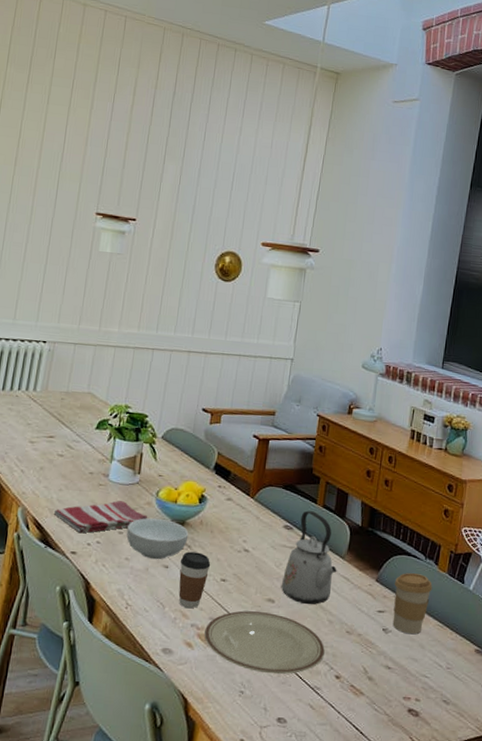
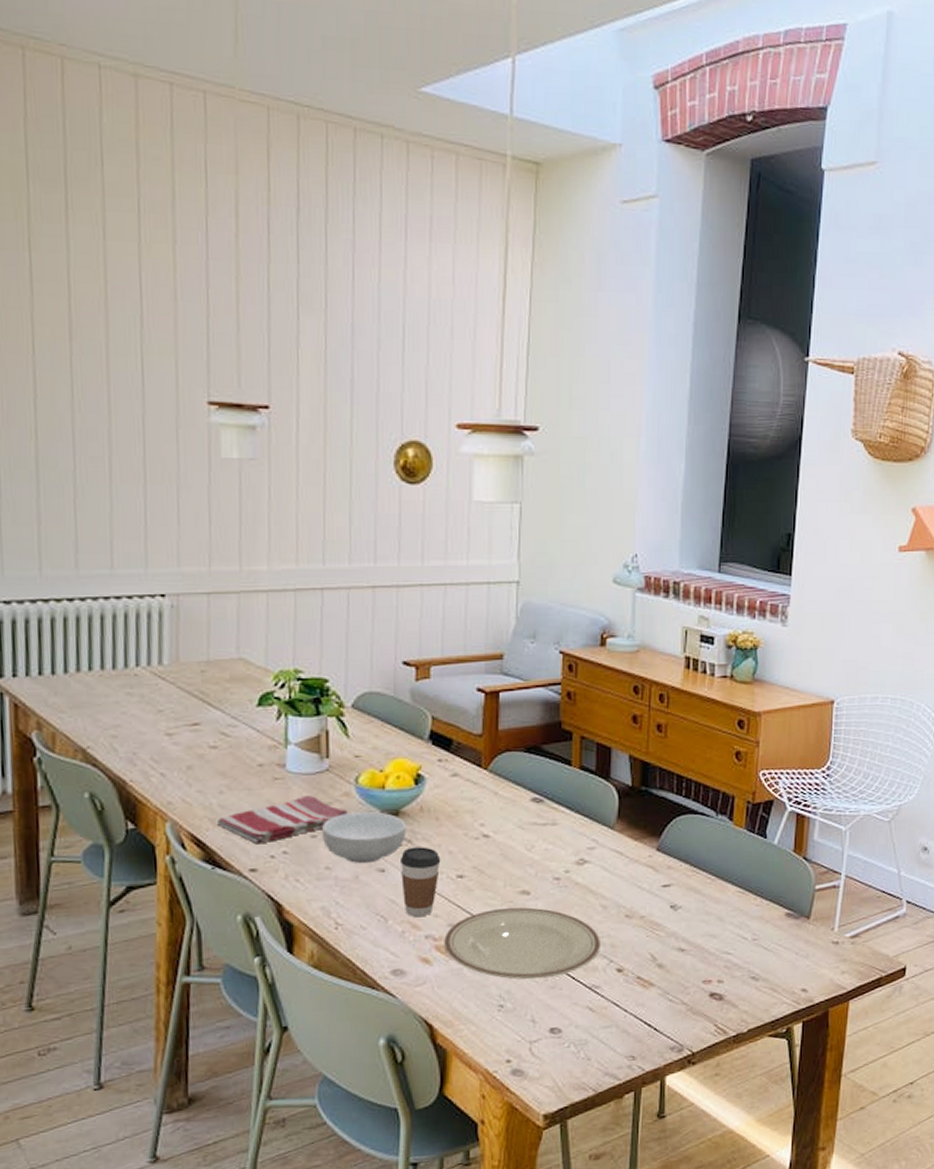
kettle: present [281,510,337,605] -> none [536,775,606,891]
coffee cup: present [392,573,432,635] -> none [681,834,728,908]

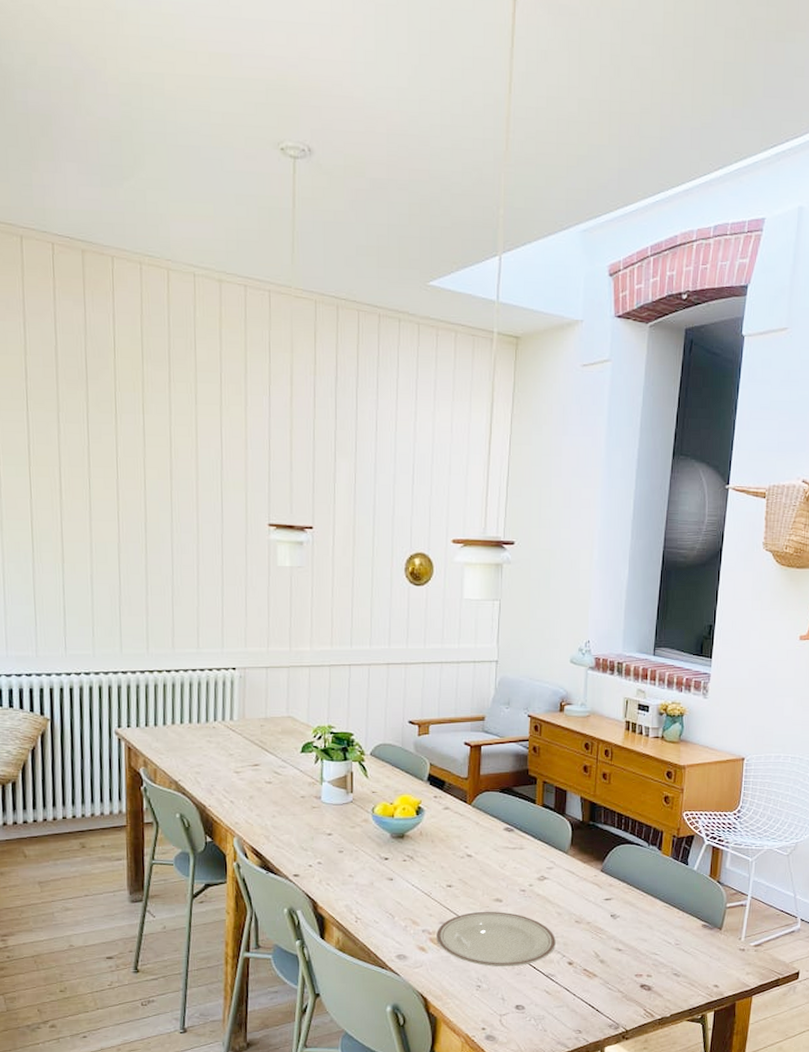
dish towel: present [216,796,349,845] -> none [270,821,367,856]
cereal bowl: present [322,811,407,864] -> none [347,834,410,874]
coffee cup: present [399,847,441,918] -> none [404,862,435,916]

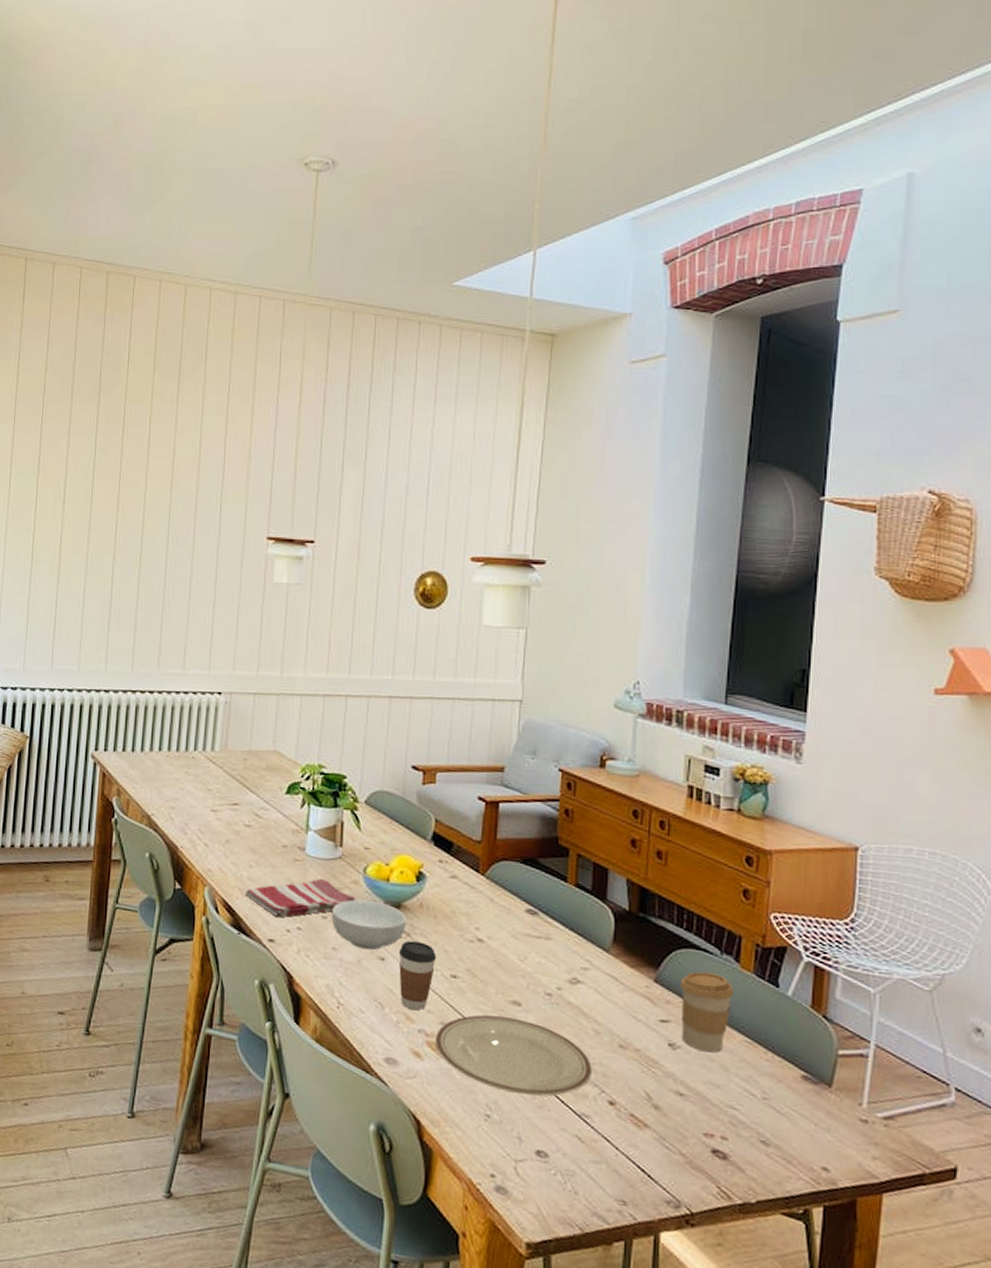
dish towel: none [270,821,367,856] -> present [245,879,356,918]
cereal bowl: none [347,834,410,874] -> present [332,899,407,951]
coffee cup: none [404,862,435,916] -> present [398,940,437,1011]
coffee cup: none [620,860,657,917] -> present [681,972,733,1053]

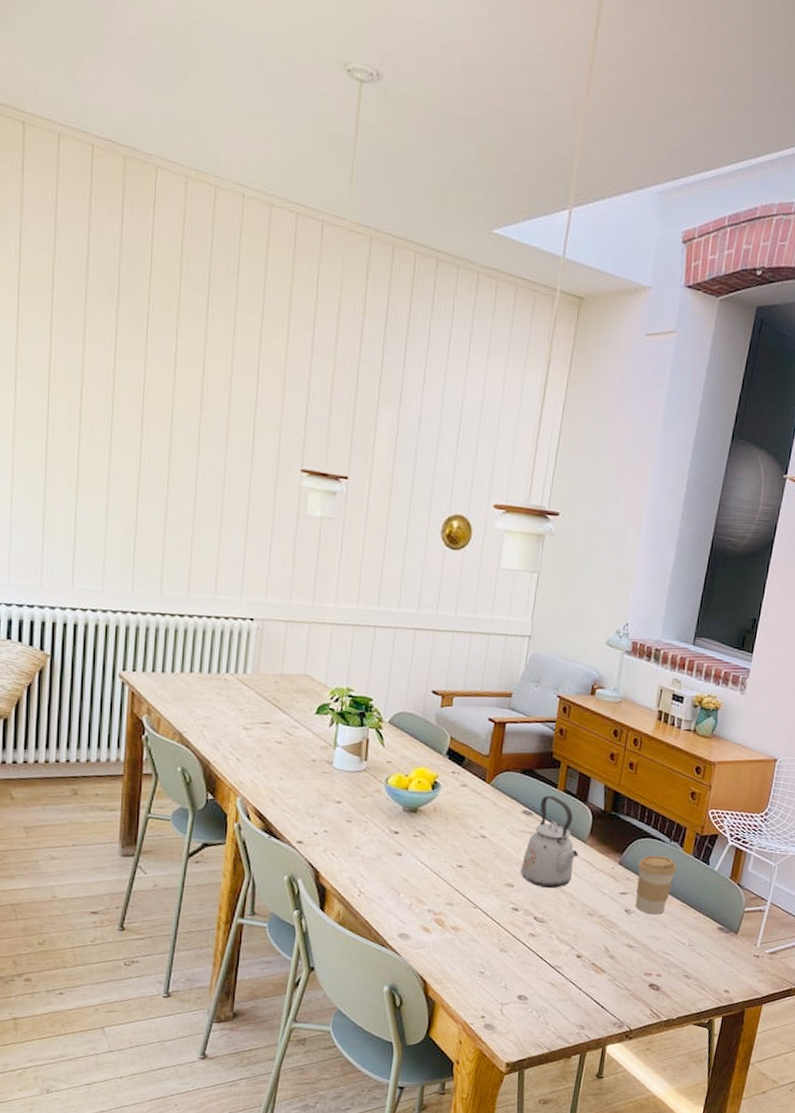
dish towel: present [245,879,356,918] -> none [275,789,378,823]
cereal bowl: present [332,899,407,951] -> none [356,805,422,848]
coffee cup: present [398,940,437,1011] -> none [413,839,447,895]
plate: present [435,1014,592,1097] -> none [442,895,566,956]
kettle: none [528,891,601,1010] -> present [520,795,579,889]

